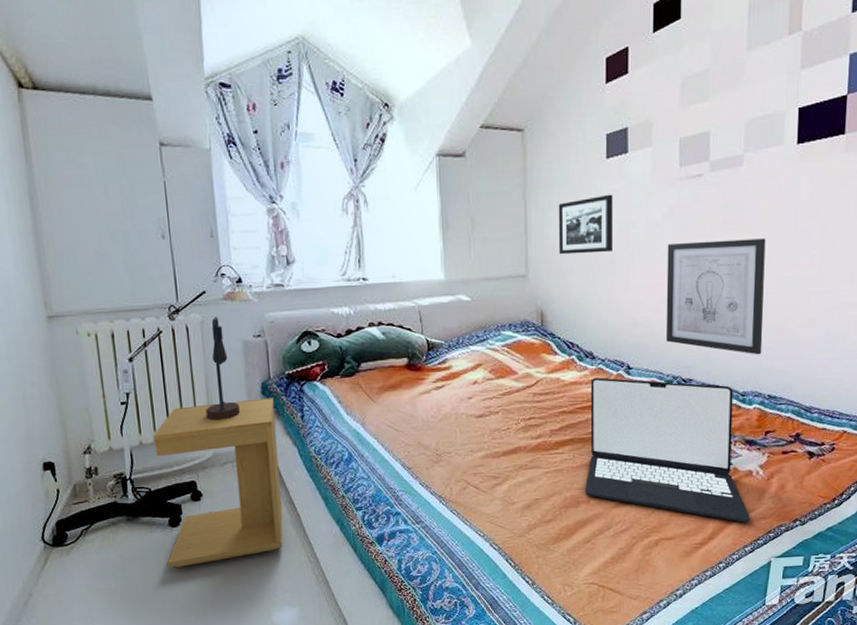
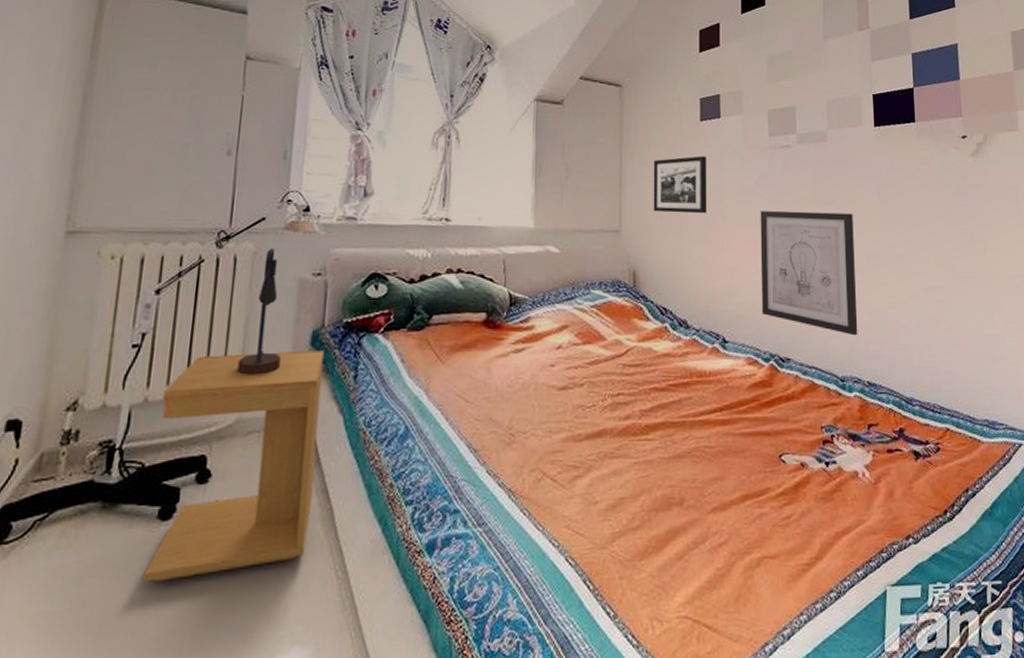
laptop: present [585,377,751,523] -> none [678,350,861,538]

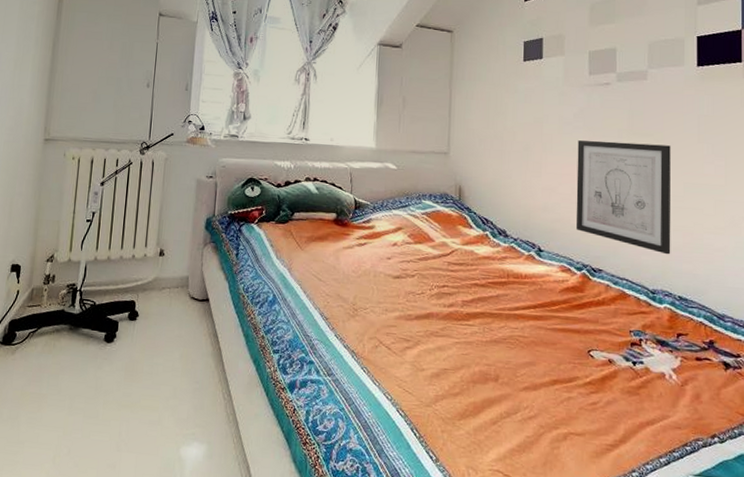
side table: present [143,350,324,582] -> none [96,231,215,384]
table lamp: present [237,248,282,375] -> none [155,156,185,248]
picture frame: present [653,155,706,214] -> none [478,91,528,142]

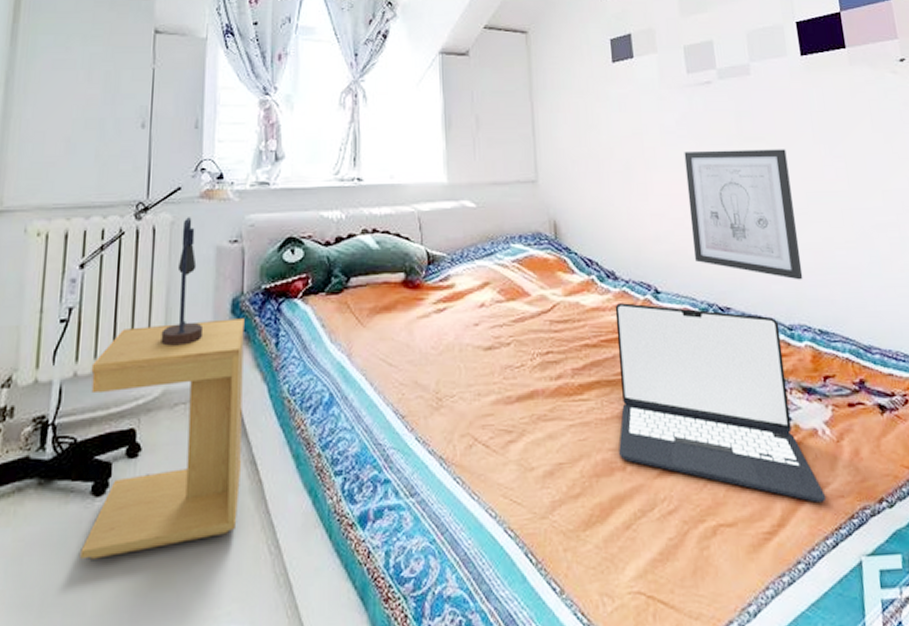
side table: none [96,231,215,384] -> present [80,318,244,560]
table lamp: none [155,156,185,248] -> present [161,217,204,346]
laptop: none [494,255,665,430] -> present [615,303,827,503]

